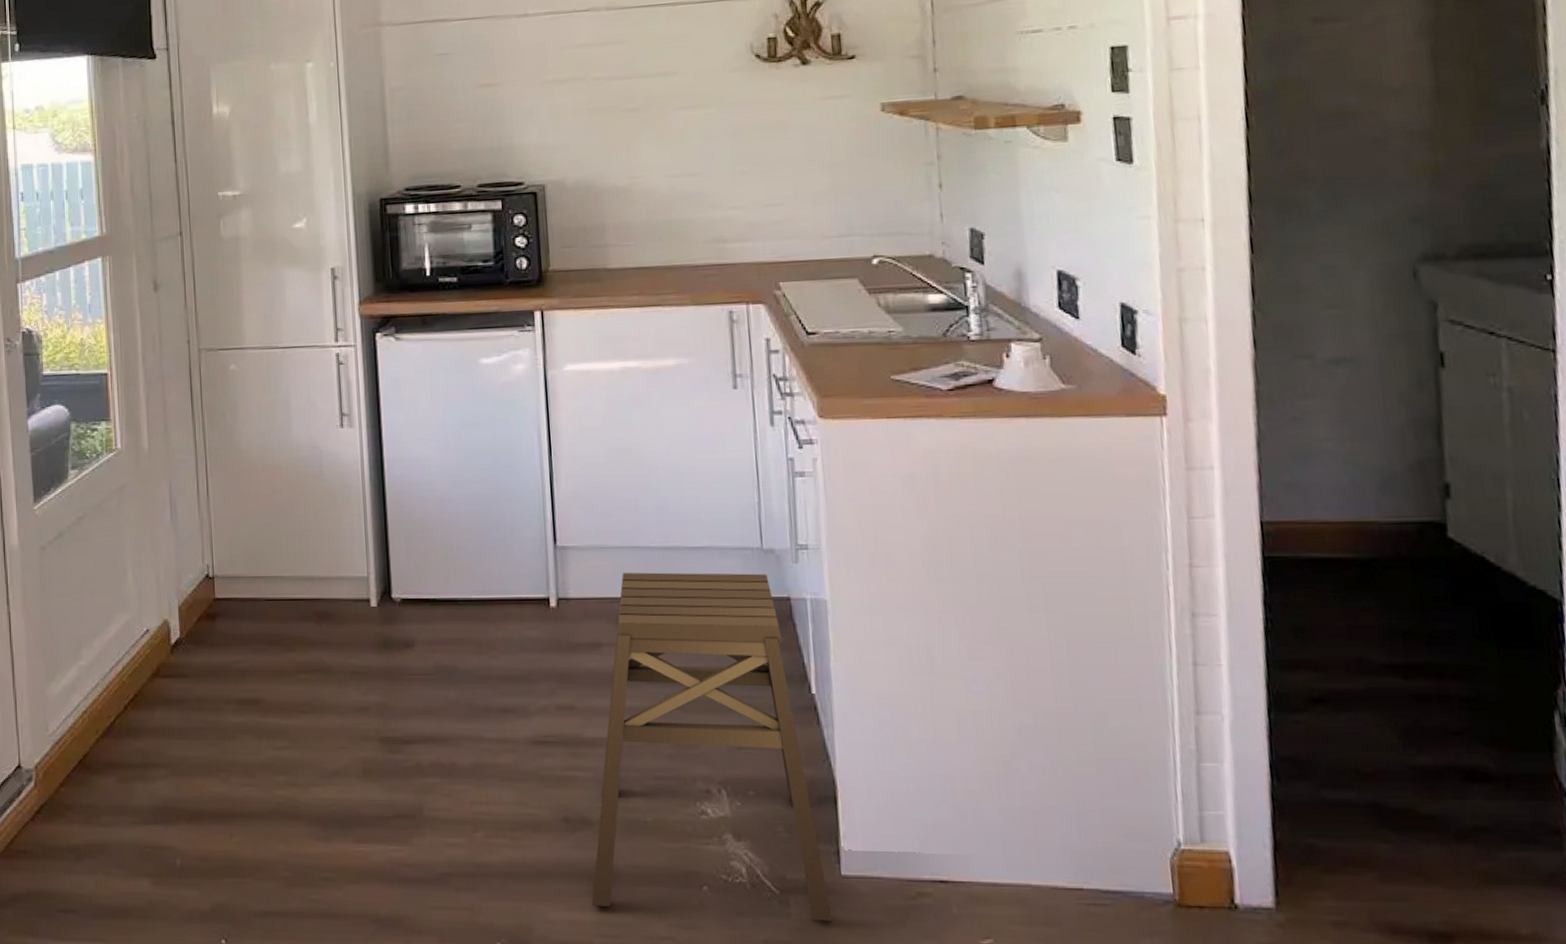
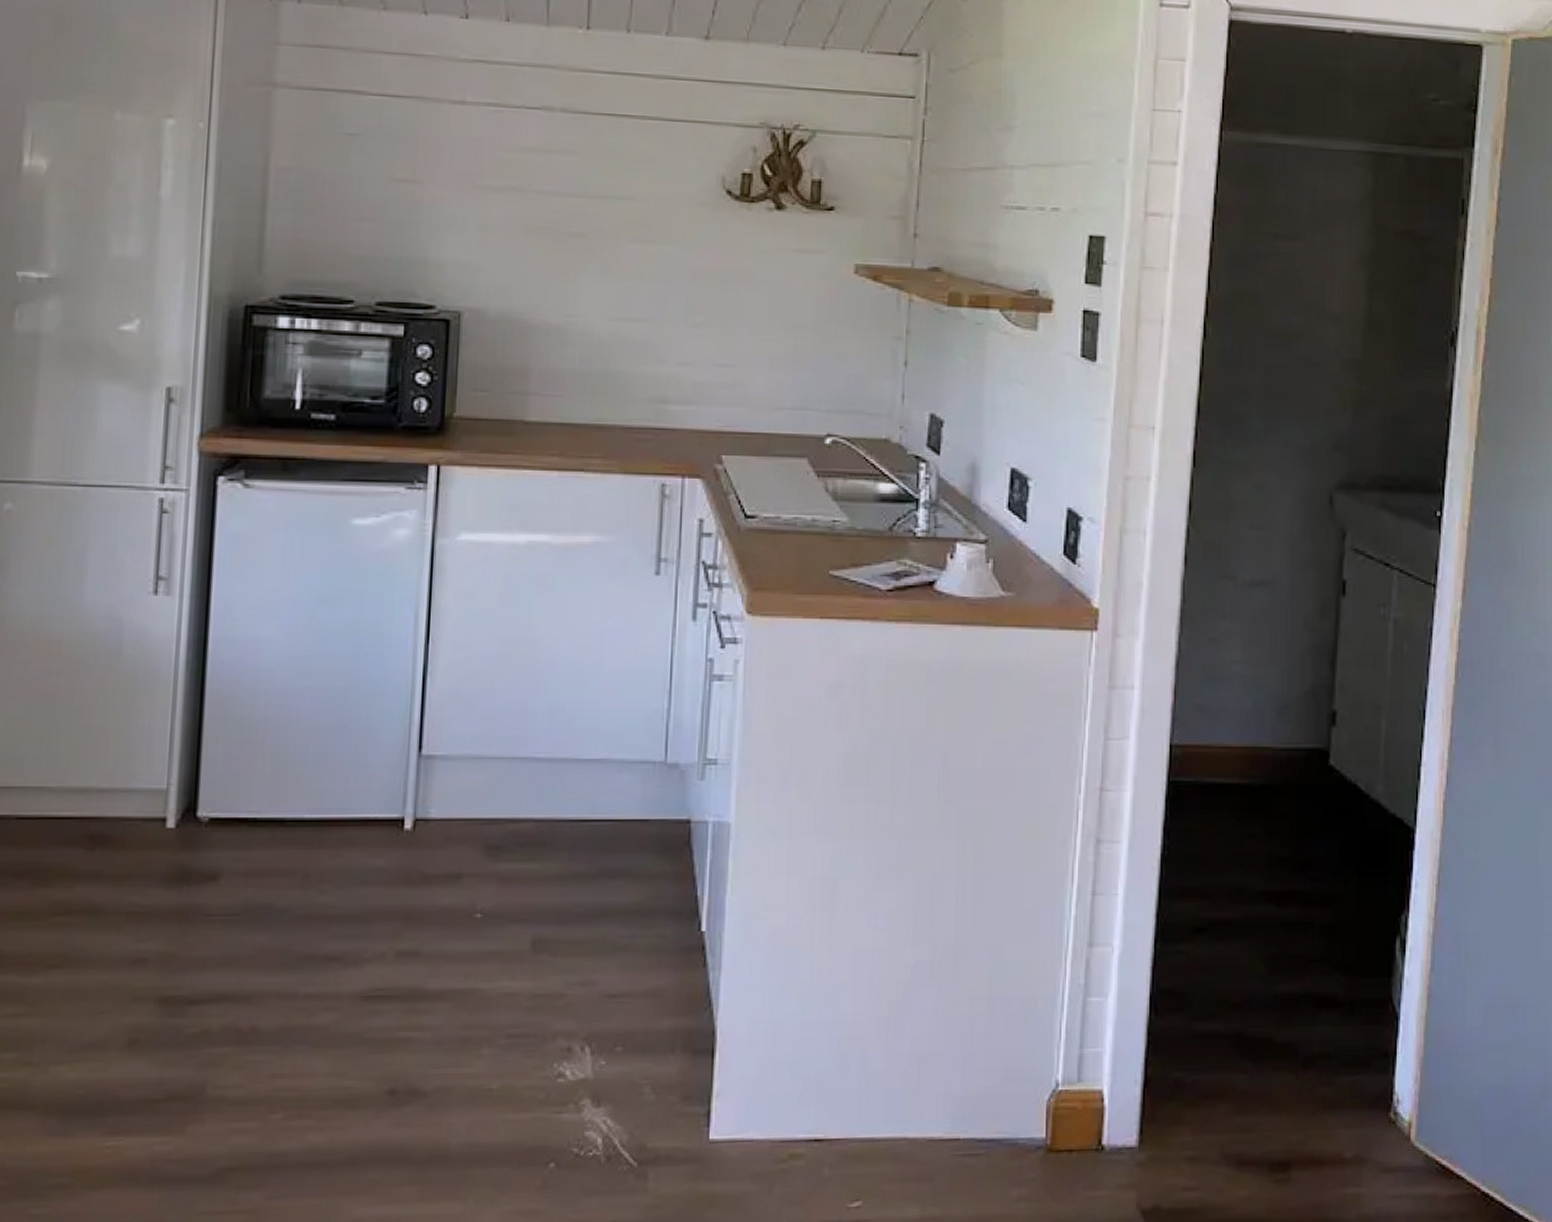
stool: present [592,572,833,921] -> none [412,789,694,1196]

